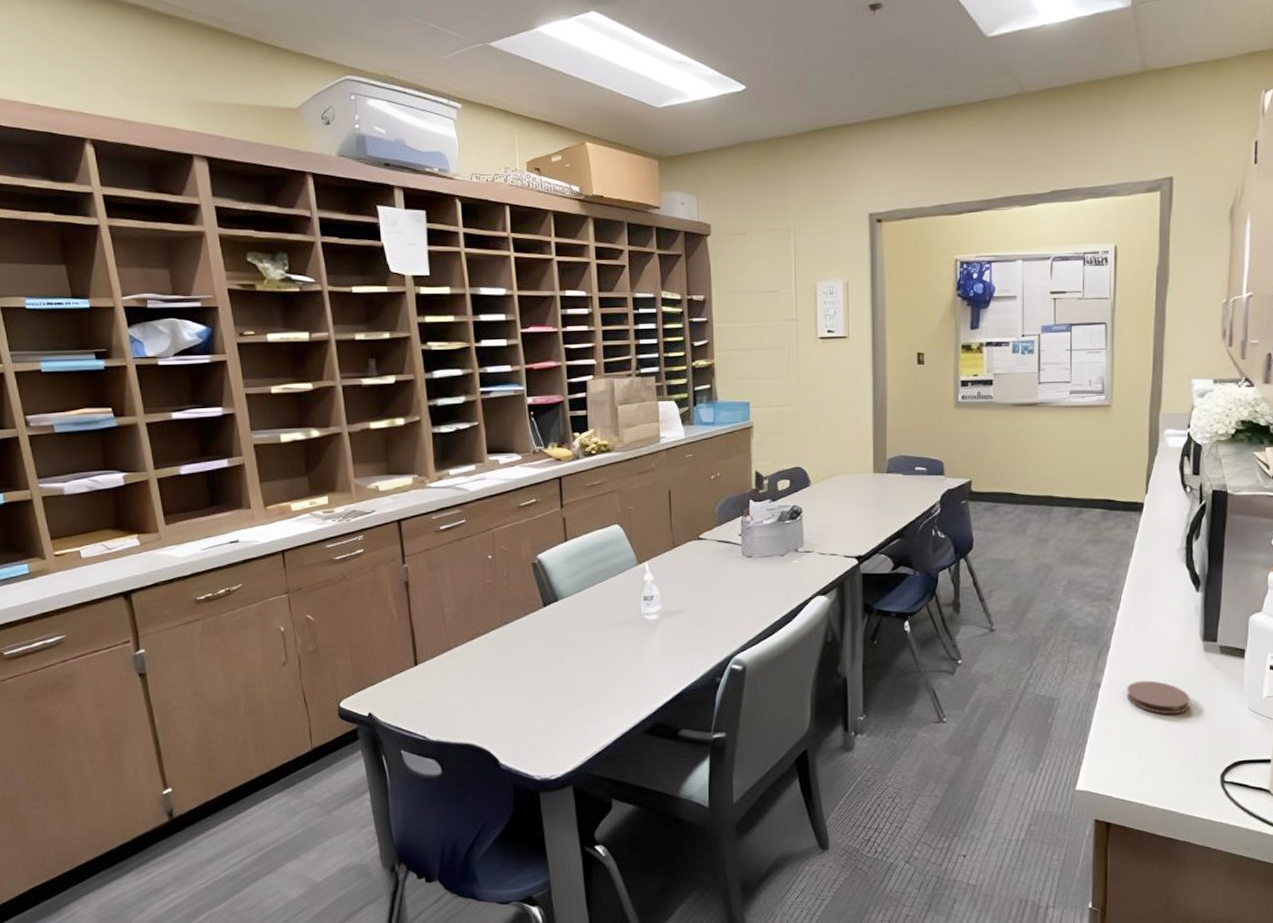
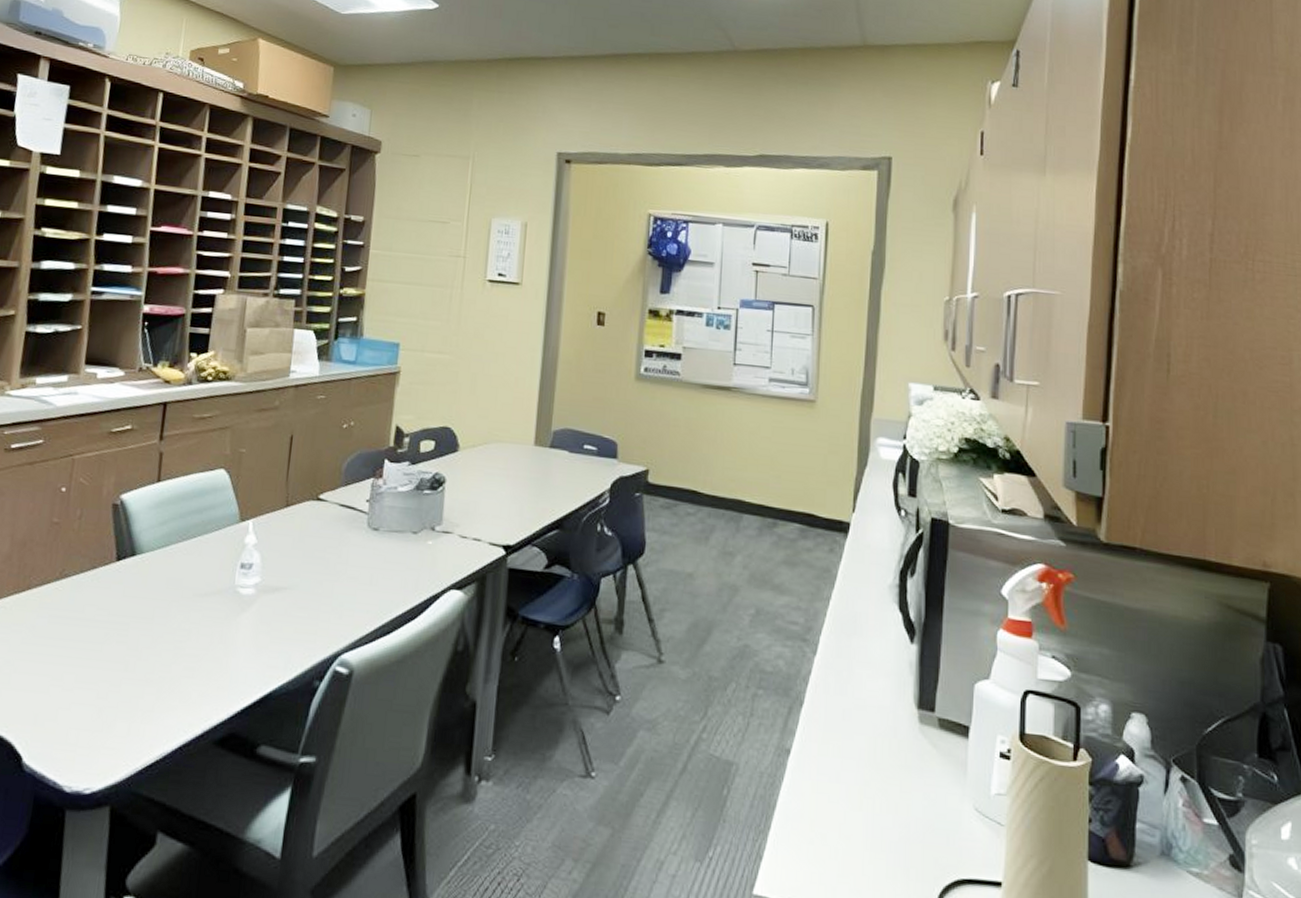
coaster: present [1127,680,1190,715] -> none [822,752,901,804]

